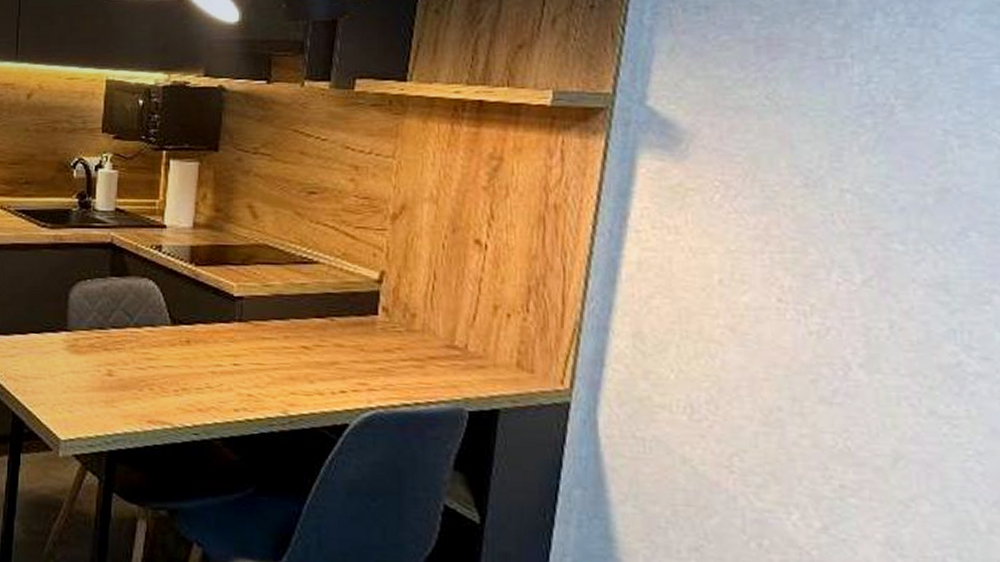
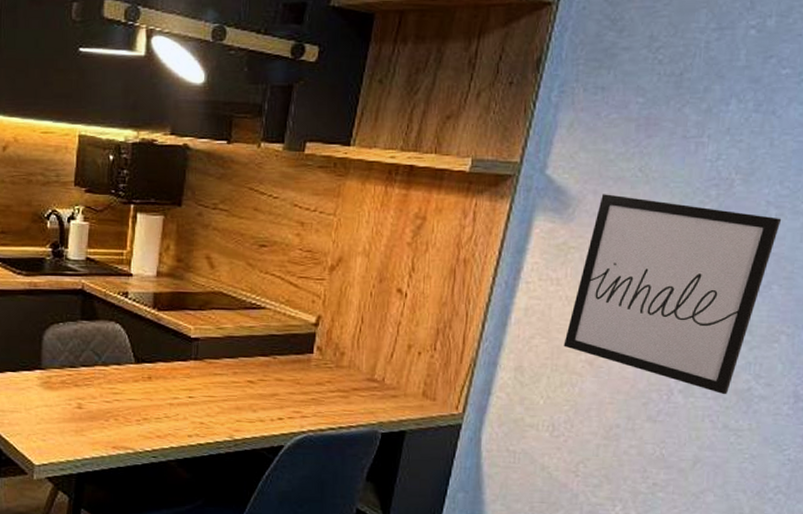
wall art: none [693,126,968,372] -> present [563,194,782,395]

